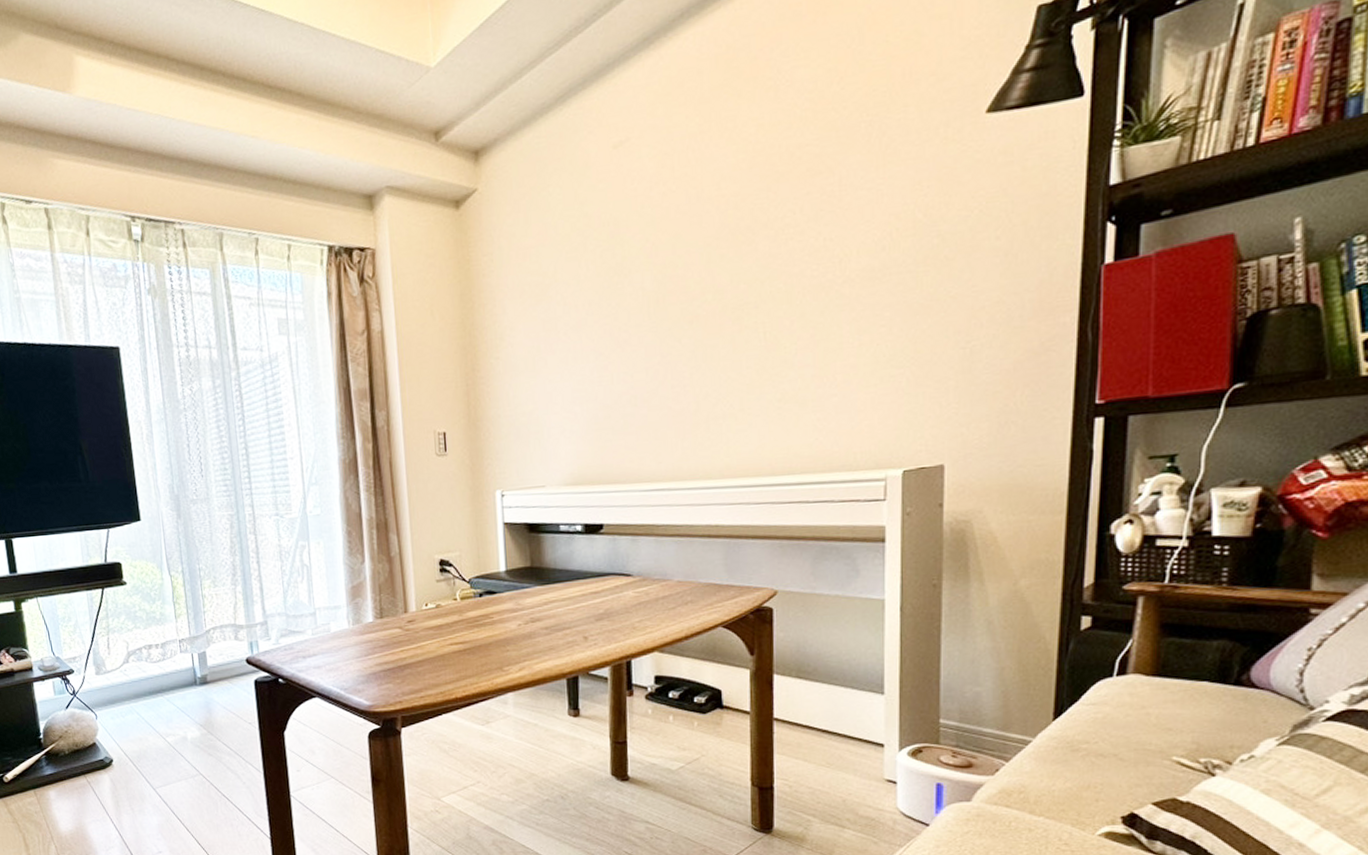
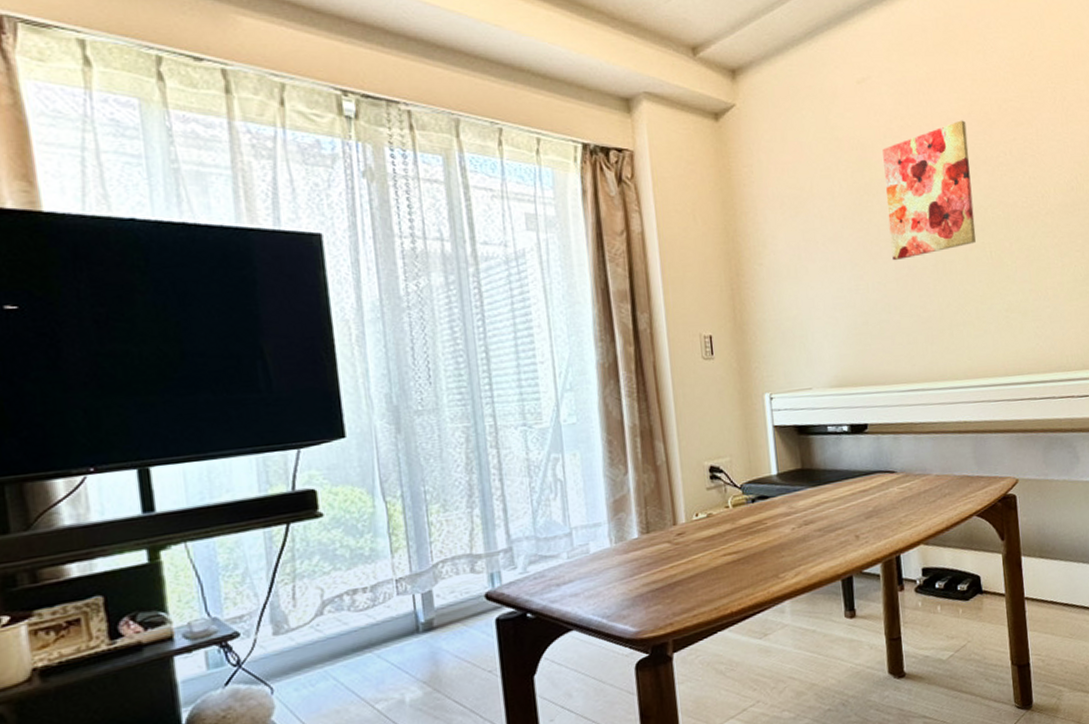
wall art: none [639,177,747,349] -> present [882,120,976,261]

